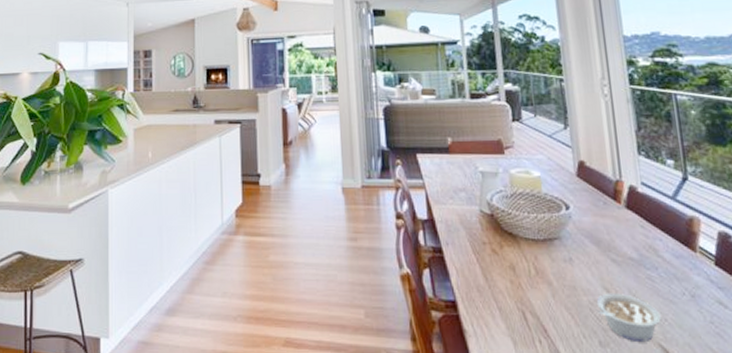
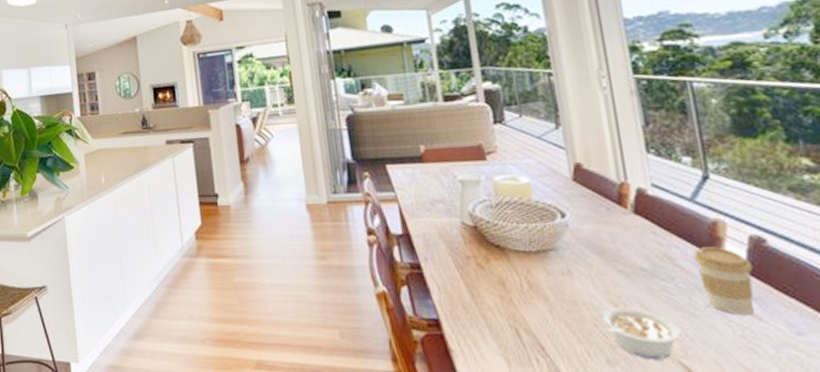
coffee cup: none [673,240,721,302] -> present [692,246,754,315]

